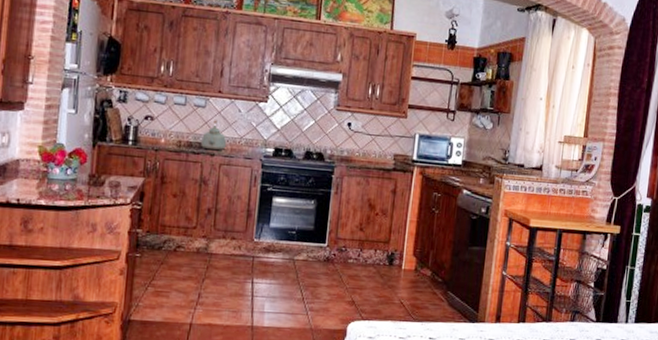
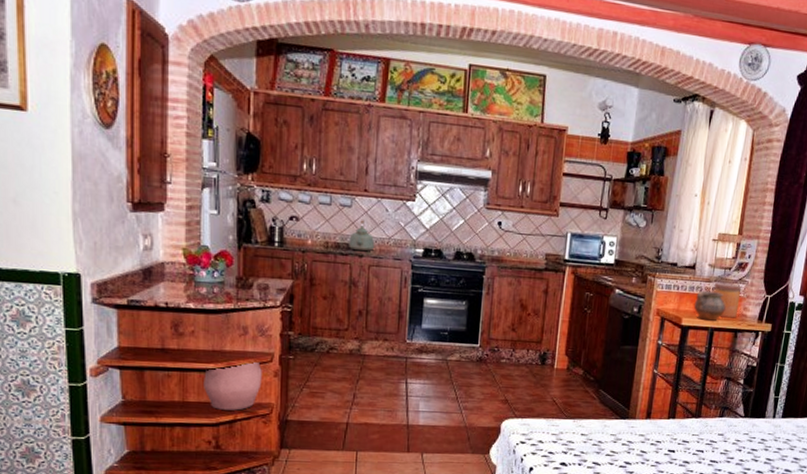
decorative pot: none [48,259,108,310] -> present [204,361,262,411]
decorative pot: none [541,191,574,224] -> present [693,290,726,322]
jar: none [560,183,589,220] -> present [713,282,742,318]

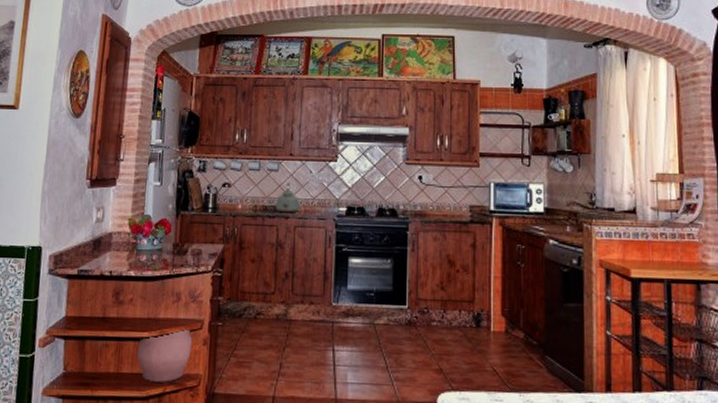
decorative pot: present [693,290,726,322] -> none [641,236,680,273]
jar: present [713,282,742,318] -> none [661,227,696,268]

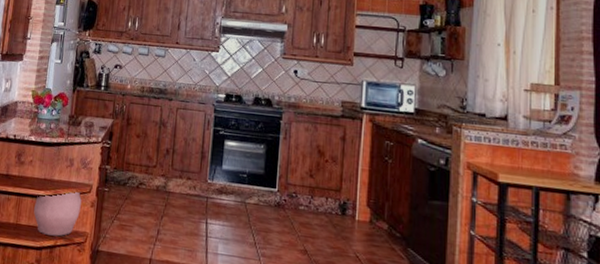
kettle: present [276,183,300,213] -> none [161,68,183,96]

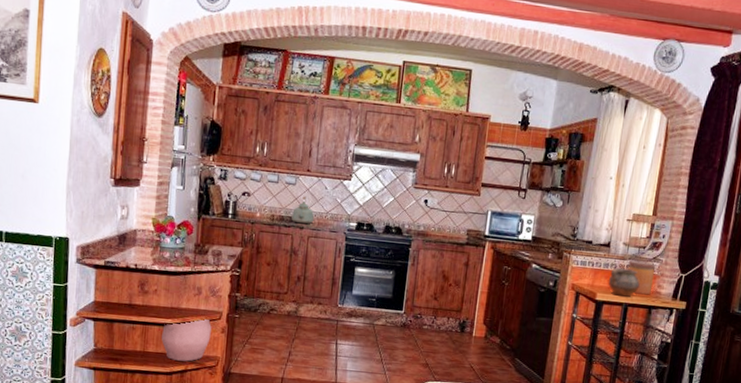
kettle: none [161,68,183,96] -> present [291,196,314,225]
decorative pot: none [510,144,551,181] -> present [608,267,640,298]
jar: none [532,135,568,178] -> present [627,260,656,295]

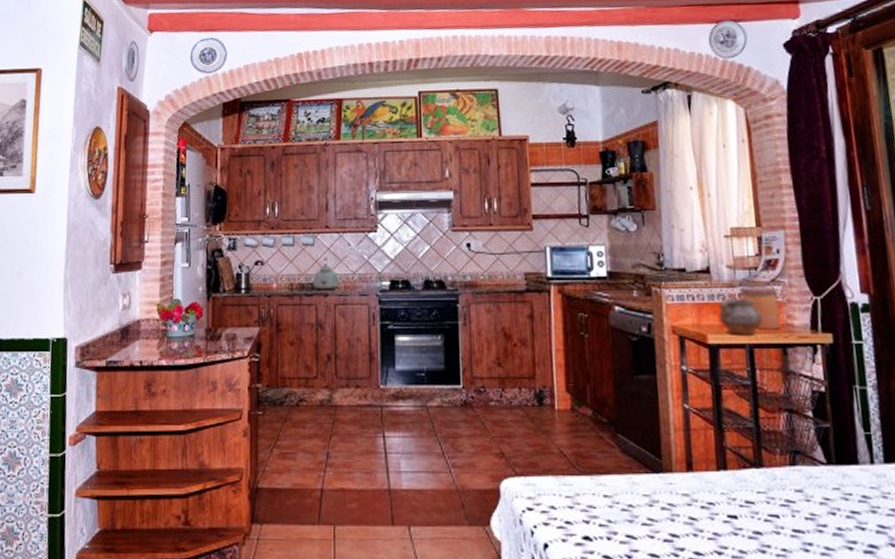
decorative pot: present [161,319,212,362] -> none [174,420,231,478]

